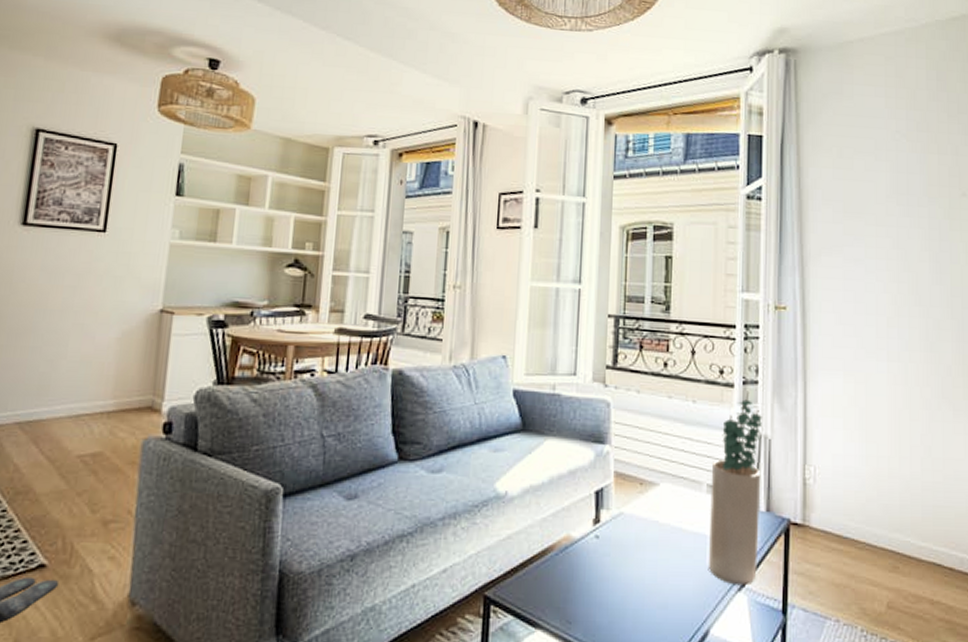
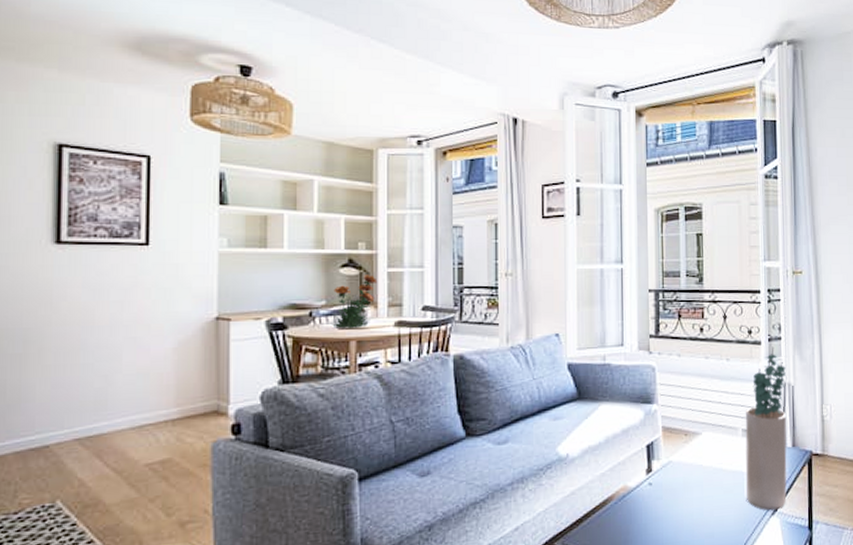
flower plant: none [268,277,322,332] -> present [327,275,378,329]

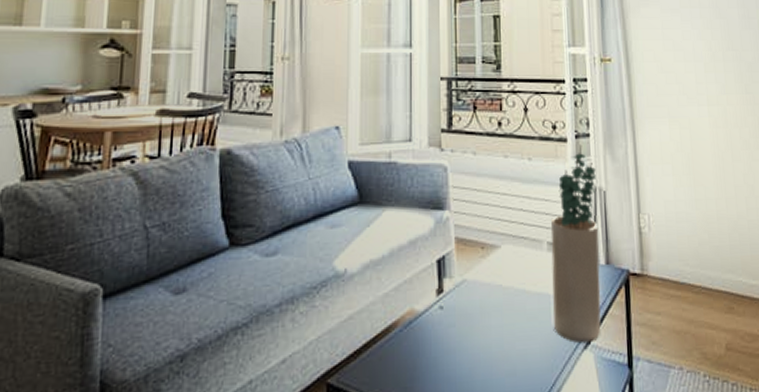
flower plant: present [327,275,378,329] -> none [81,57,141,117]

